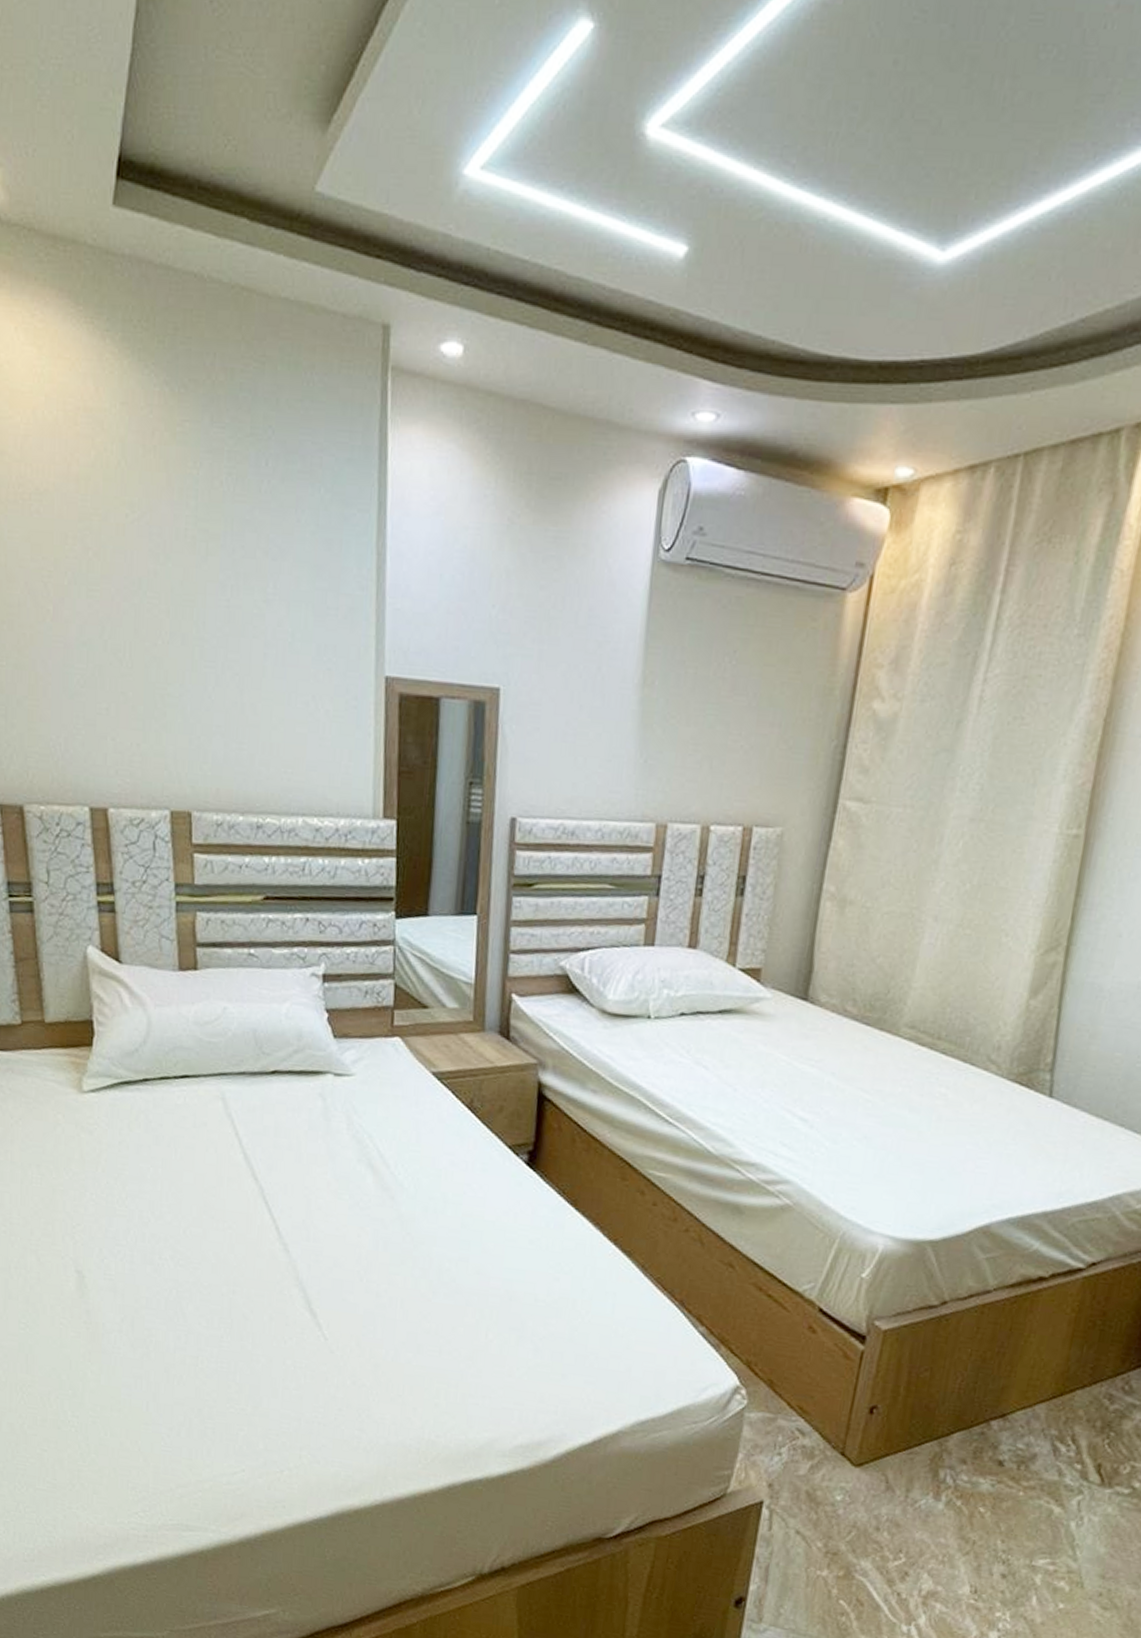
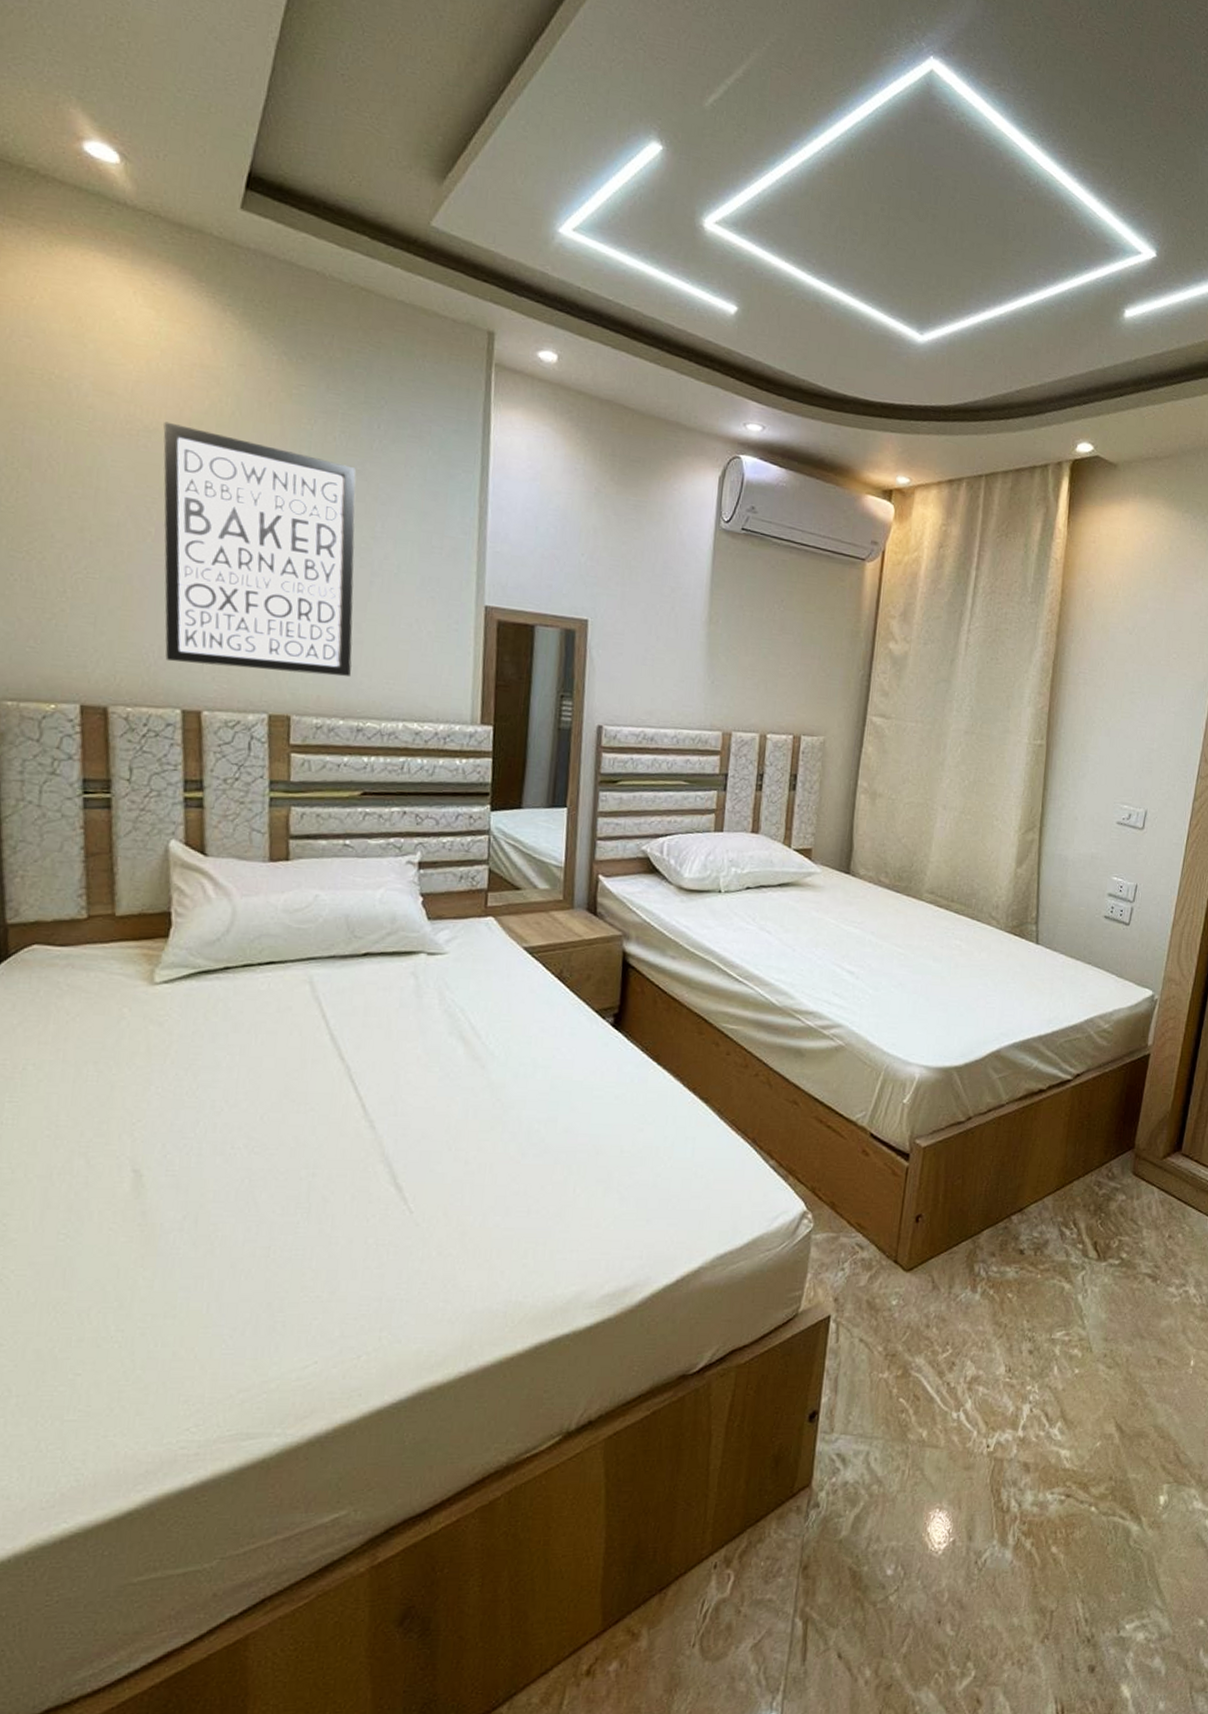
wall art: none [53,480,249,766] -> present [163,421,356,676]

